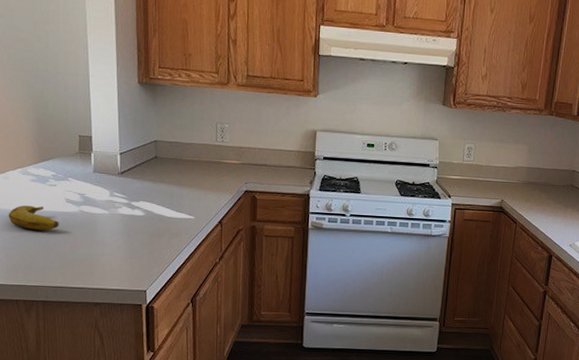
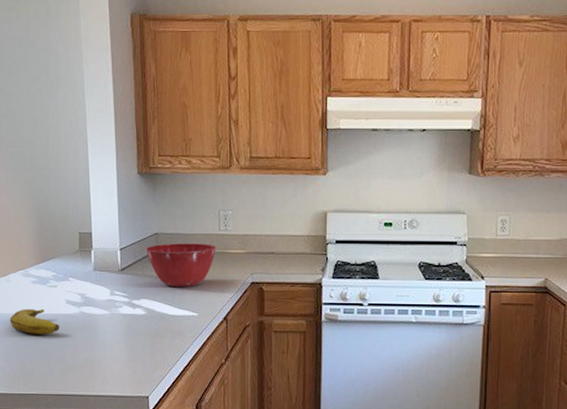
mixing bowl: none [146,151,214,192] -> present [146,243,217,287]

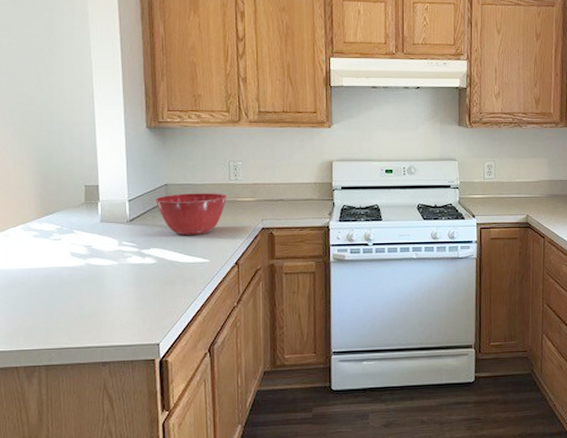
banana: present [10,309,60,336] -> none [8,263,64,290]

